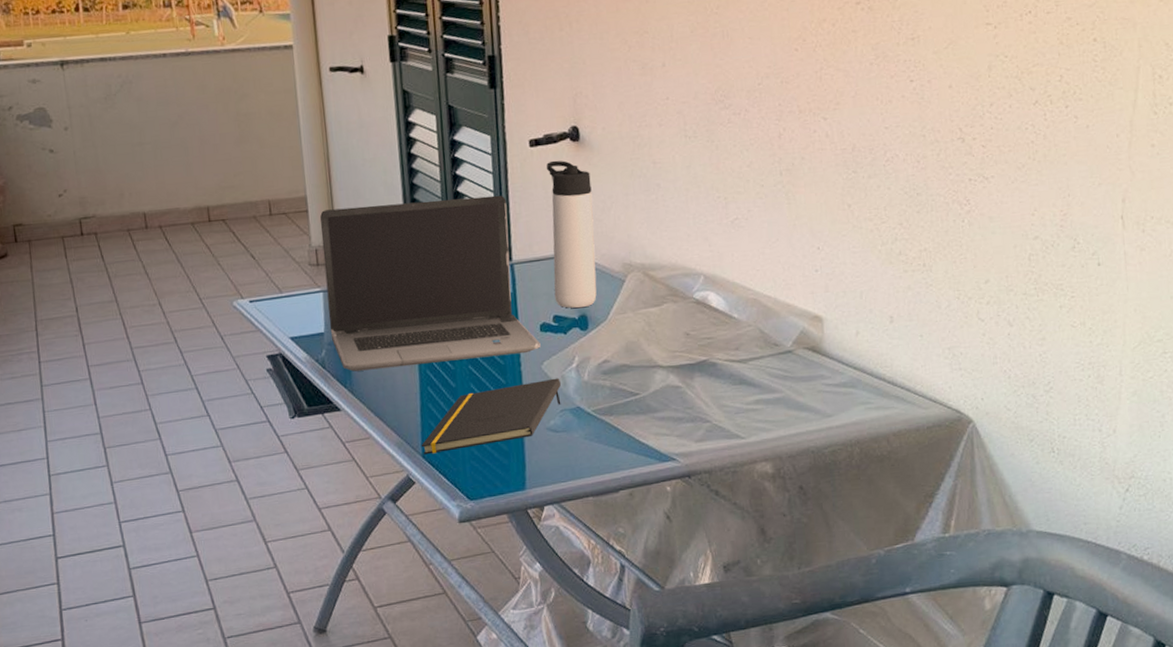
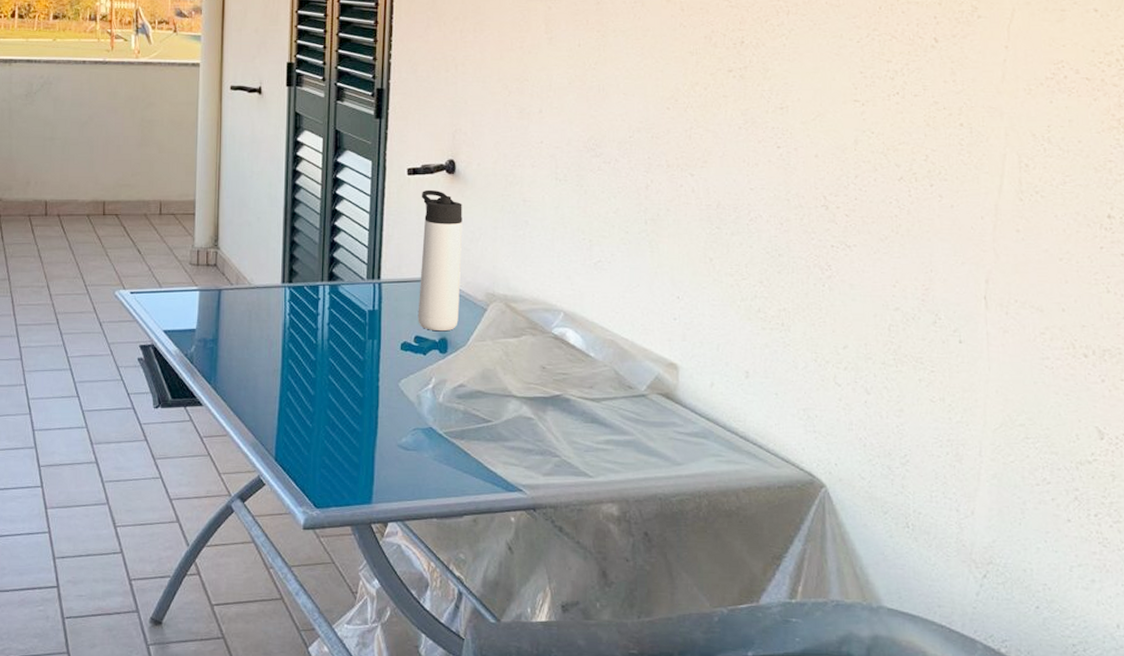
laptop computer: present [320,195,541,372] -> none [202,215,400,370]
notepad: present [422,378,561,455] -> none [276,397,416,458]

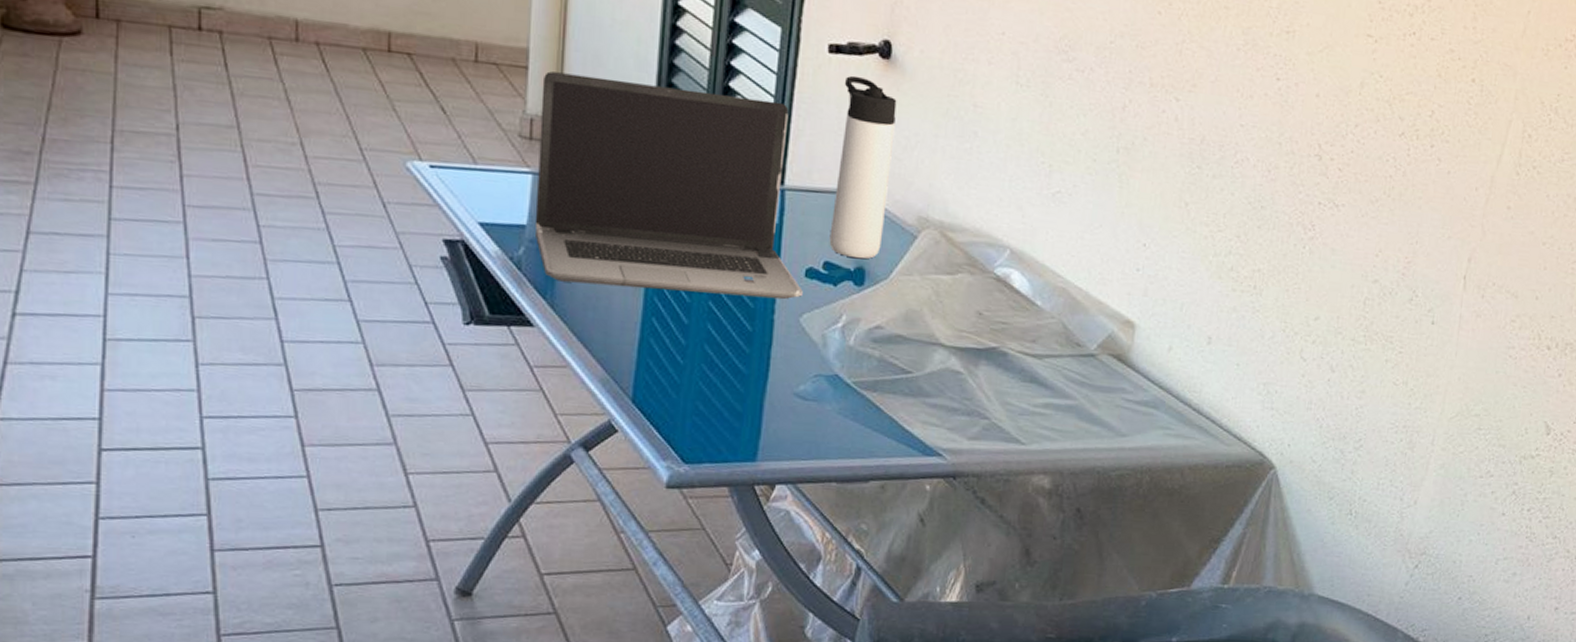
laptop computer: none [202,215,400,370] -> present [534,71,803,300]

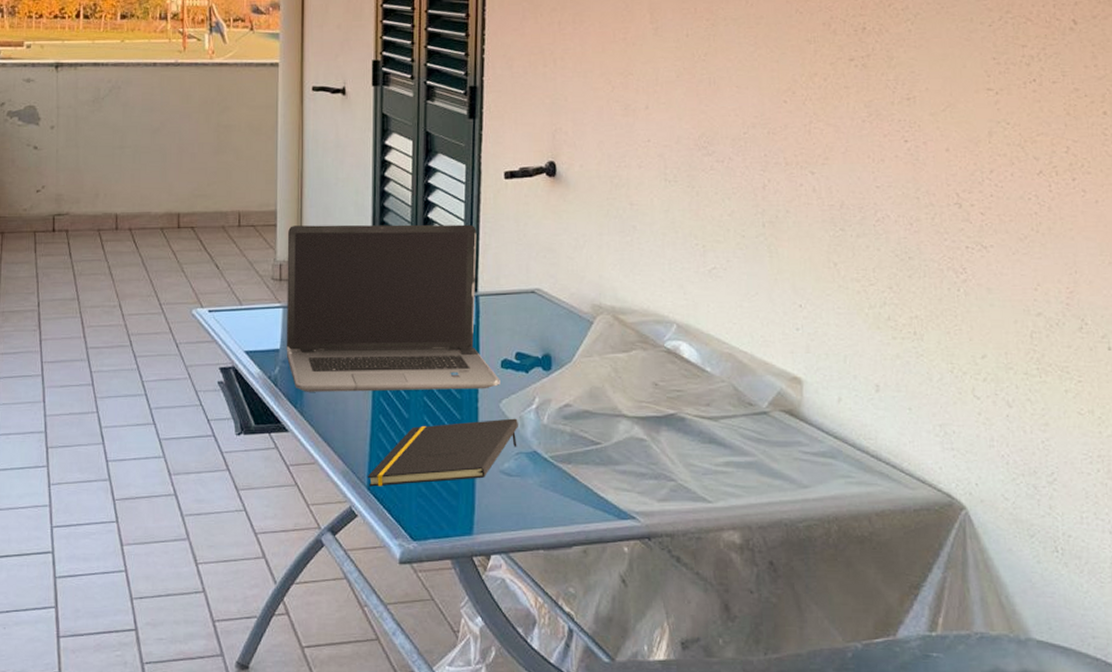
notepad: none [633,335,820,401] -> present [368,418,518,487]
thermos bottle: present [829,75,897,259] -> none [518,194,565,347]

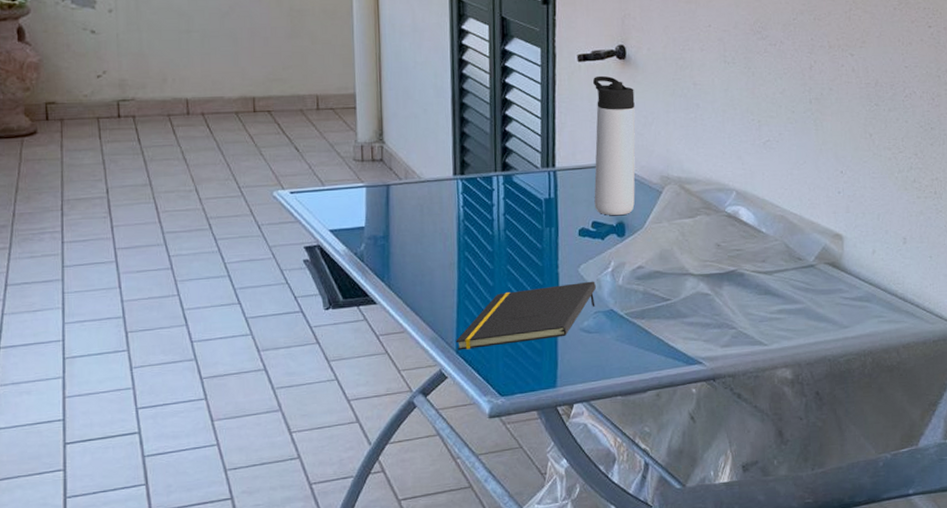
laptop computer: present [286,224,500,392] -> none [367,104,578,266]
thermos bottle: none [518,194,565,347] -> present [592,75,636,216]

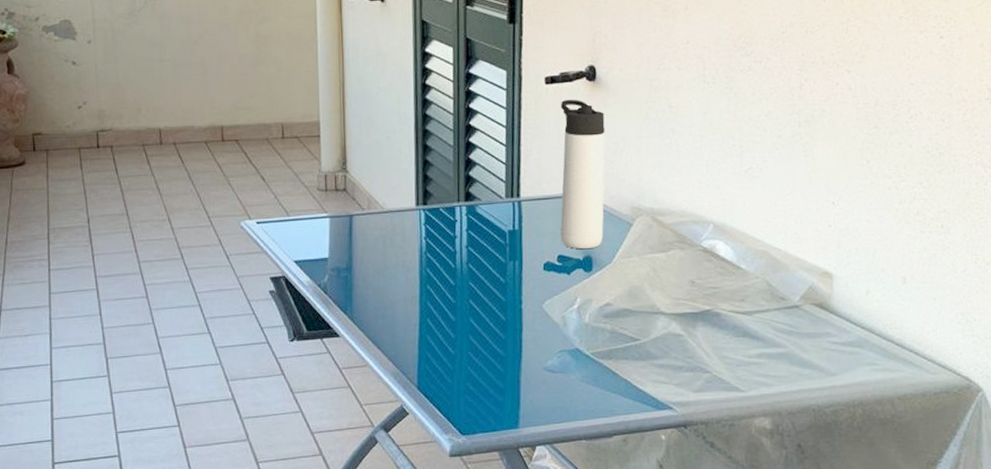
notepad: present [456,281,596,350] -> none [418,318,561,386]

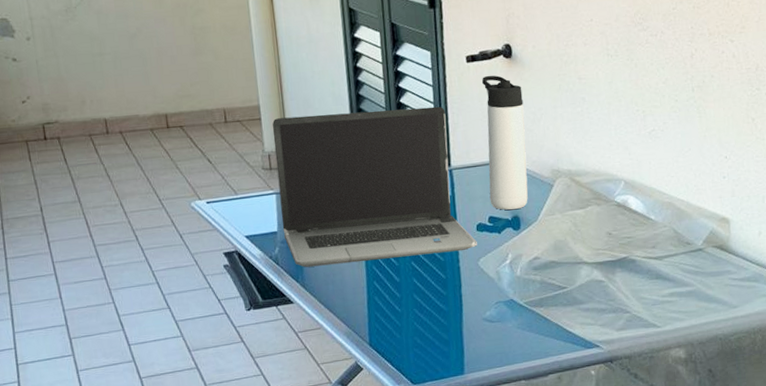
laptop computer: none [331,131,543,299] -> present [272,106,477,267]

